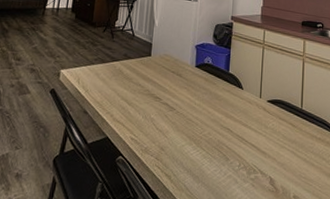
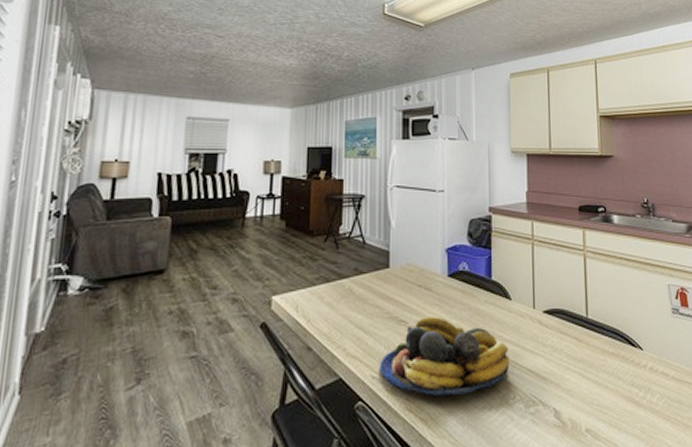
fruit bowl: none [137,96,239,159] -> present [379,317,510,396]

